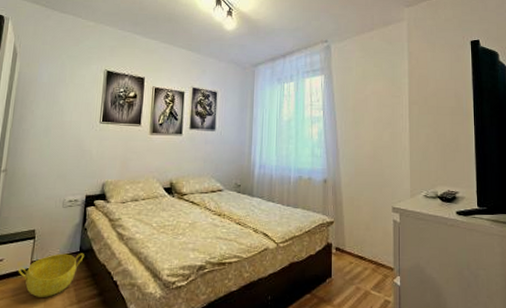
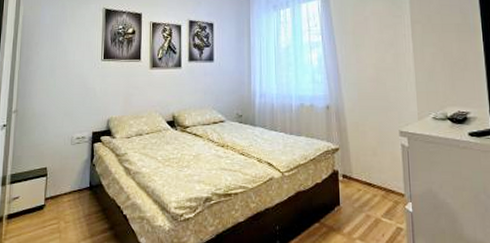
basket: present [18,253,84,297] -> none [33,188,94,232]

